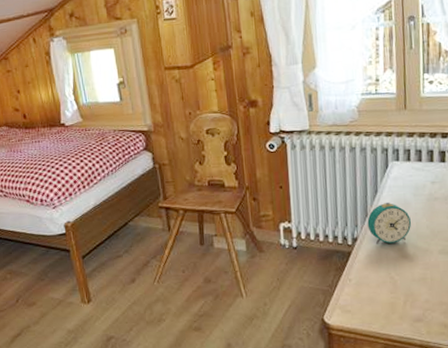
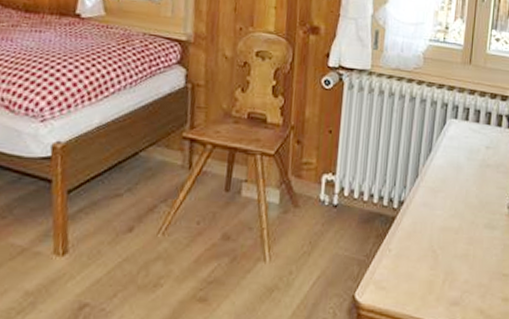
alarm clock: present [367,203,411,244] -> none [416,164,461,211]

